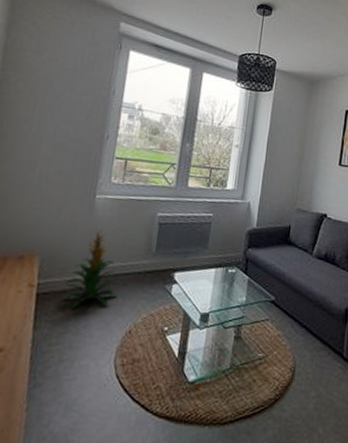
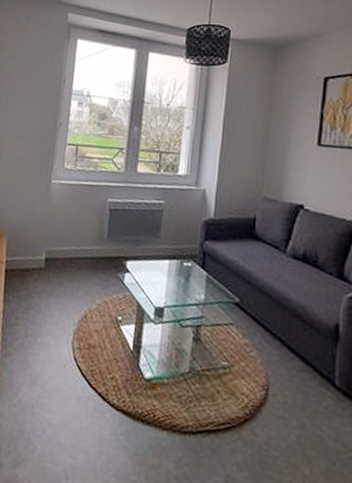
indoor plant: present [64,229,118,307] -> none [27,213,73,288]

